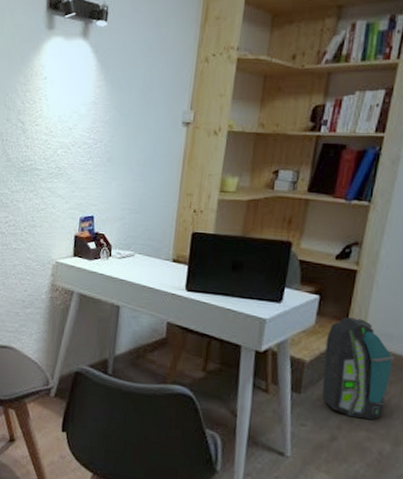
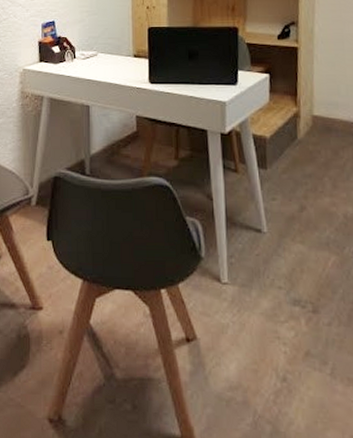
backpack: present [322,317,395,420] -> none [281,91,343,186]

